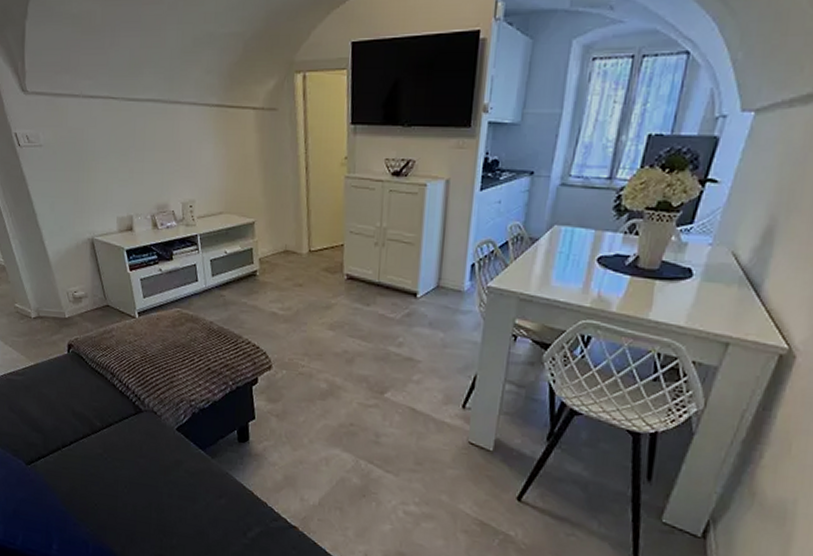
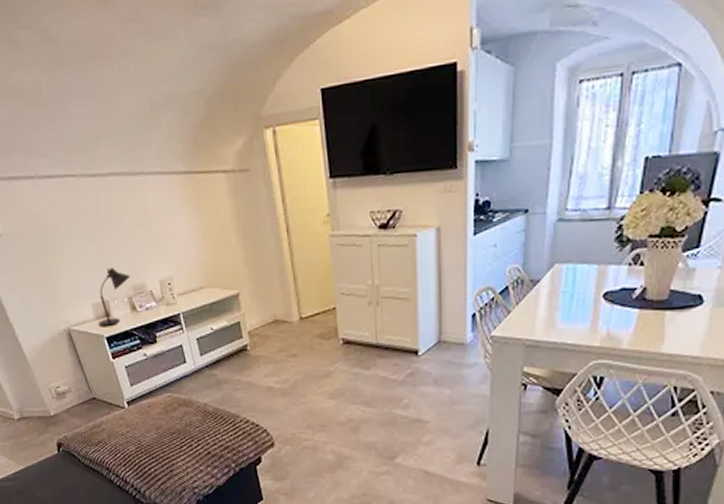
desk lamp: none [121,185,157,241] -> present [98,267,131,327]

